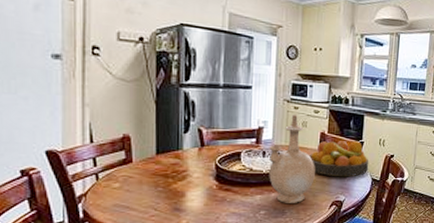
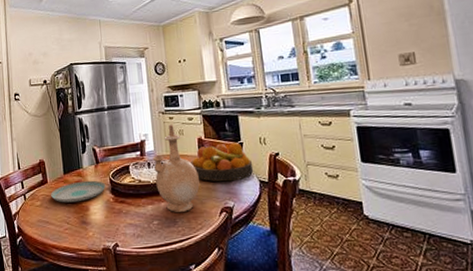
plate: none [134,164,210,187] -> present [50,180,106,203]

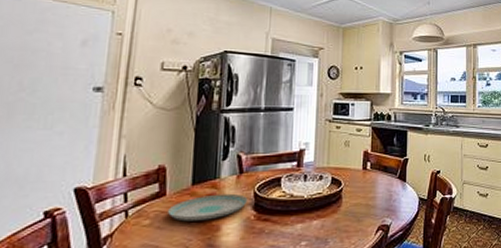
vase: present [152,124,200,212] -> none [310,133,359,231]
fruit bowl: present [191,143,254,182] -> none [353,158,415,198]

